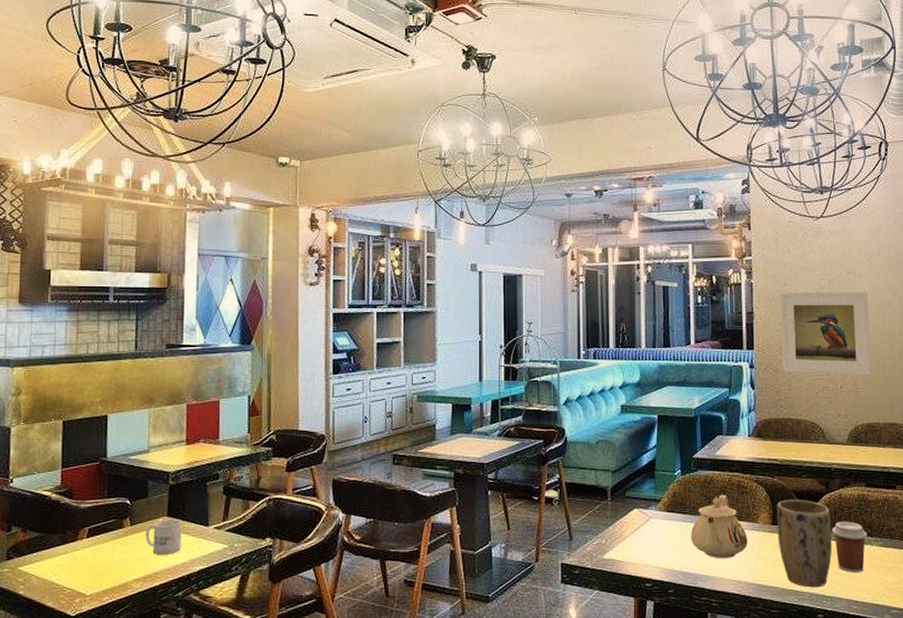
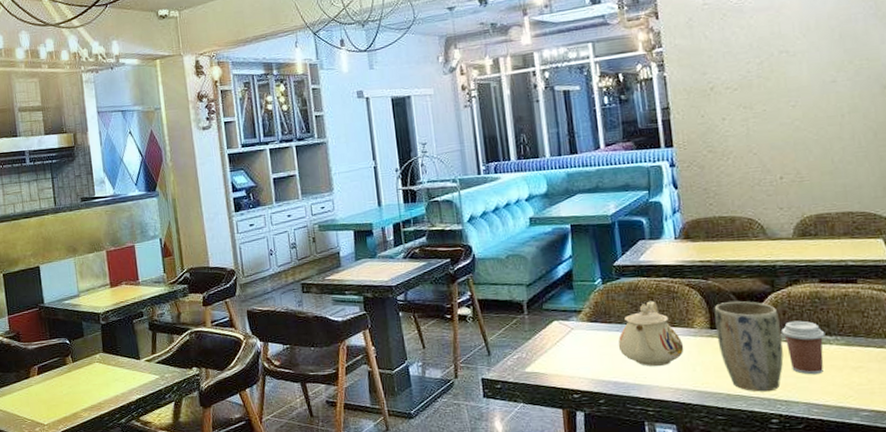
mug: present [145,518,182,555] -> none [86,354,119,387]
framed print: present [780,292,872,375] -> none [699,71,818,167]

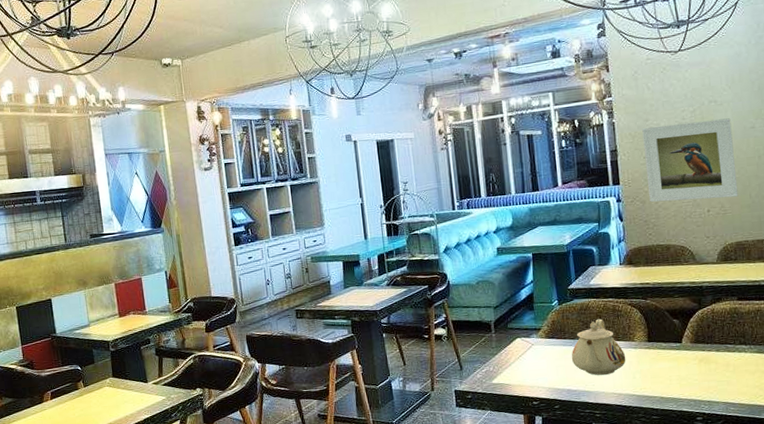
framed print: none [699,71,818,167] -> present [642,118,739,202]
plant pot: present [714,301,784,392] -> none [651,317,707,395]
coffee cup: present [780,320,826,375] -> none [705,333,742,379]

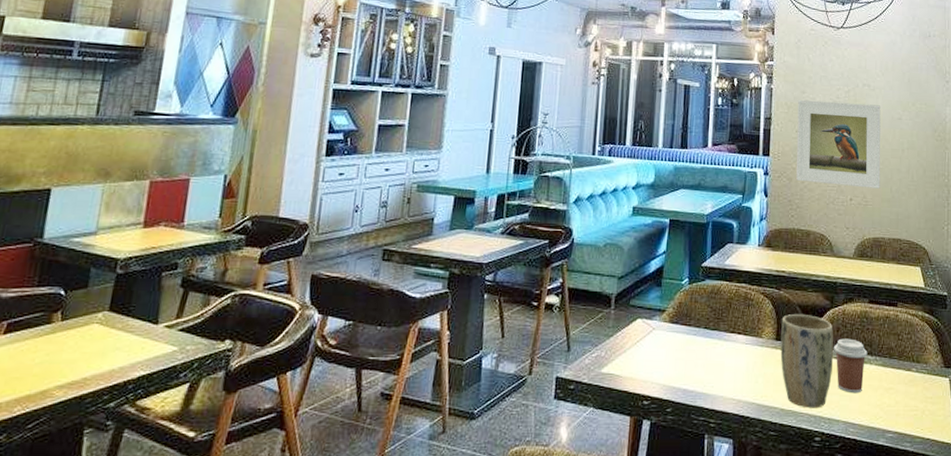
teapot: present [571,318,626,376] -> none [693,306,751,376]
plant pot: none [651,317,707,395] -> present [780,313,833,408]
coffee cup: none [705,333,742,379] -> present [833,338,868,394]

